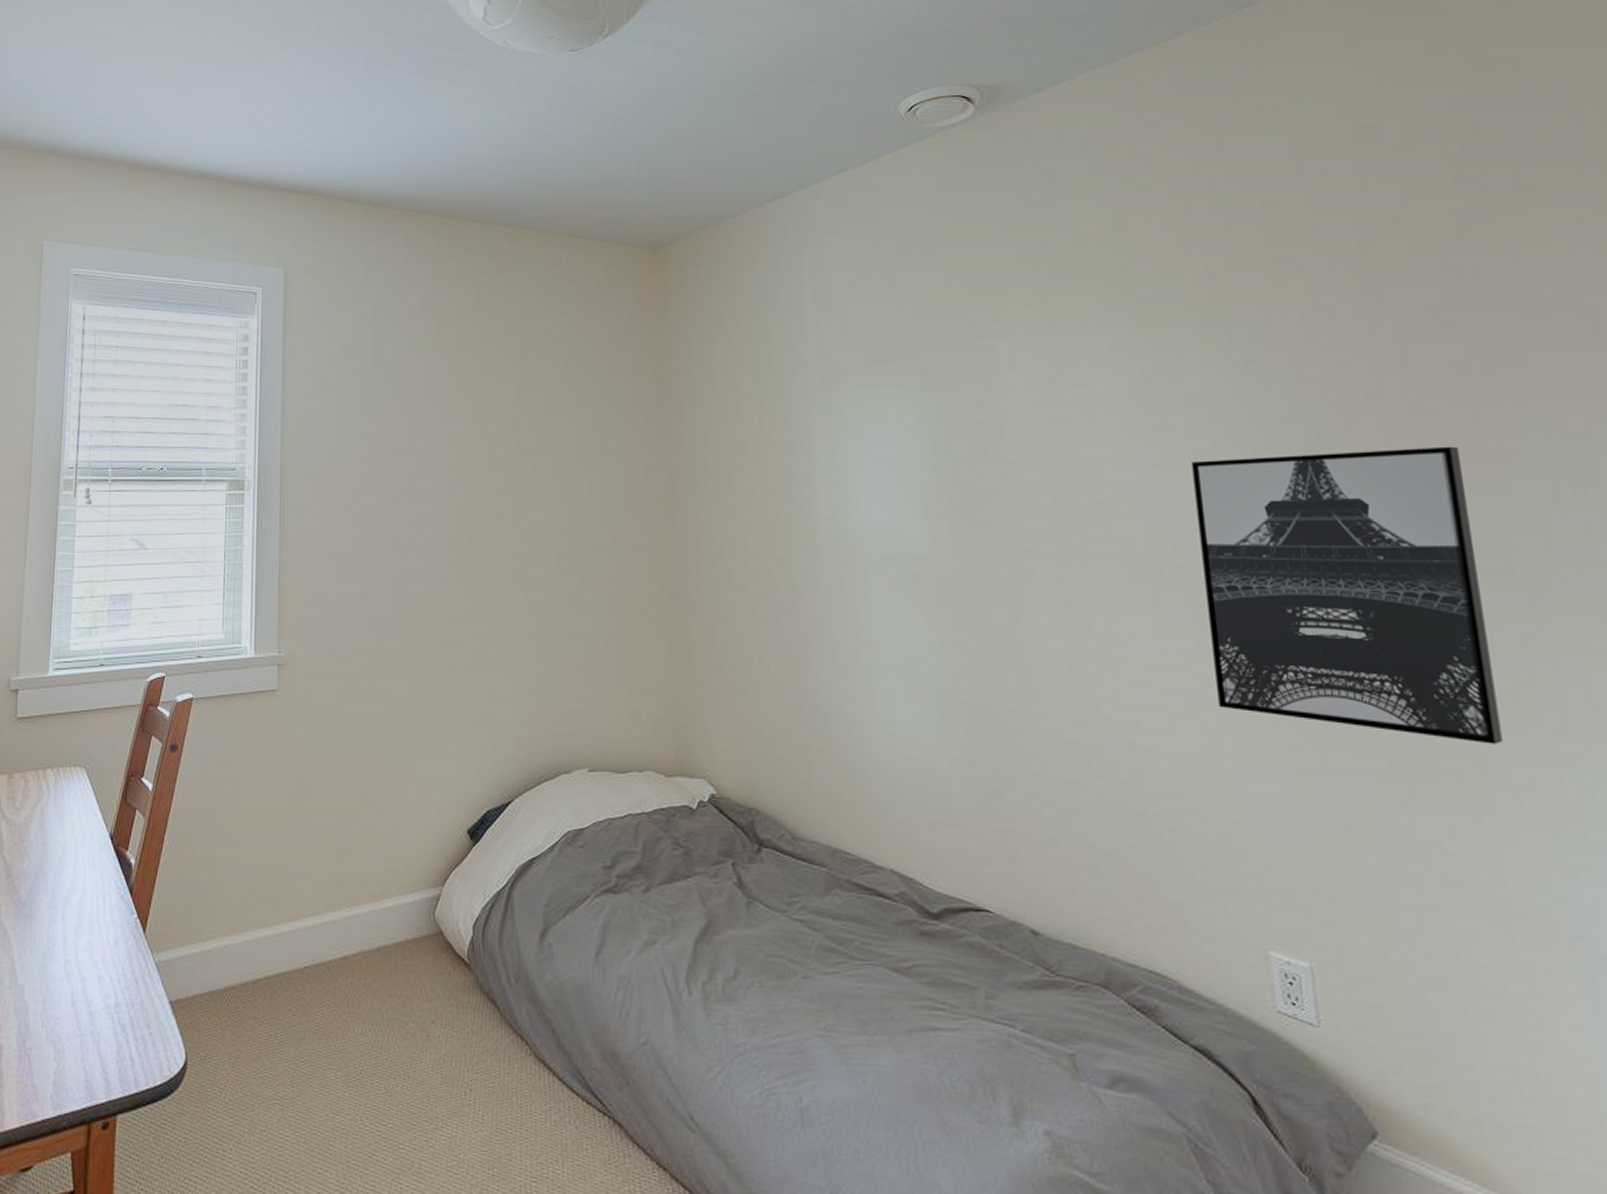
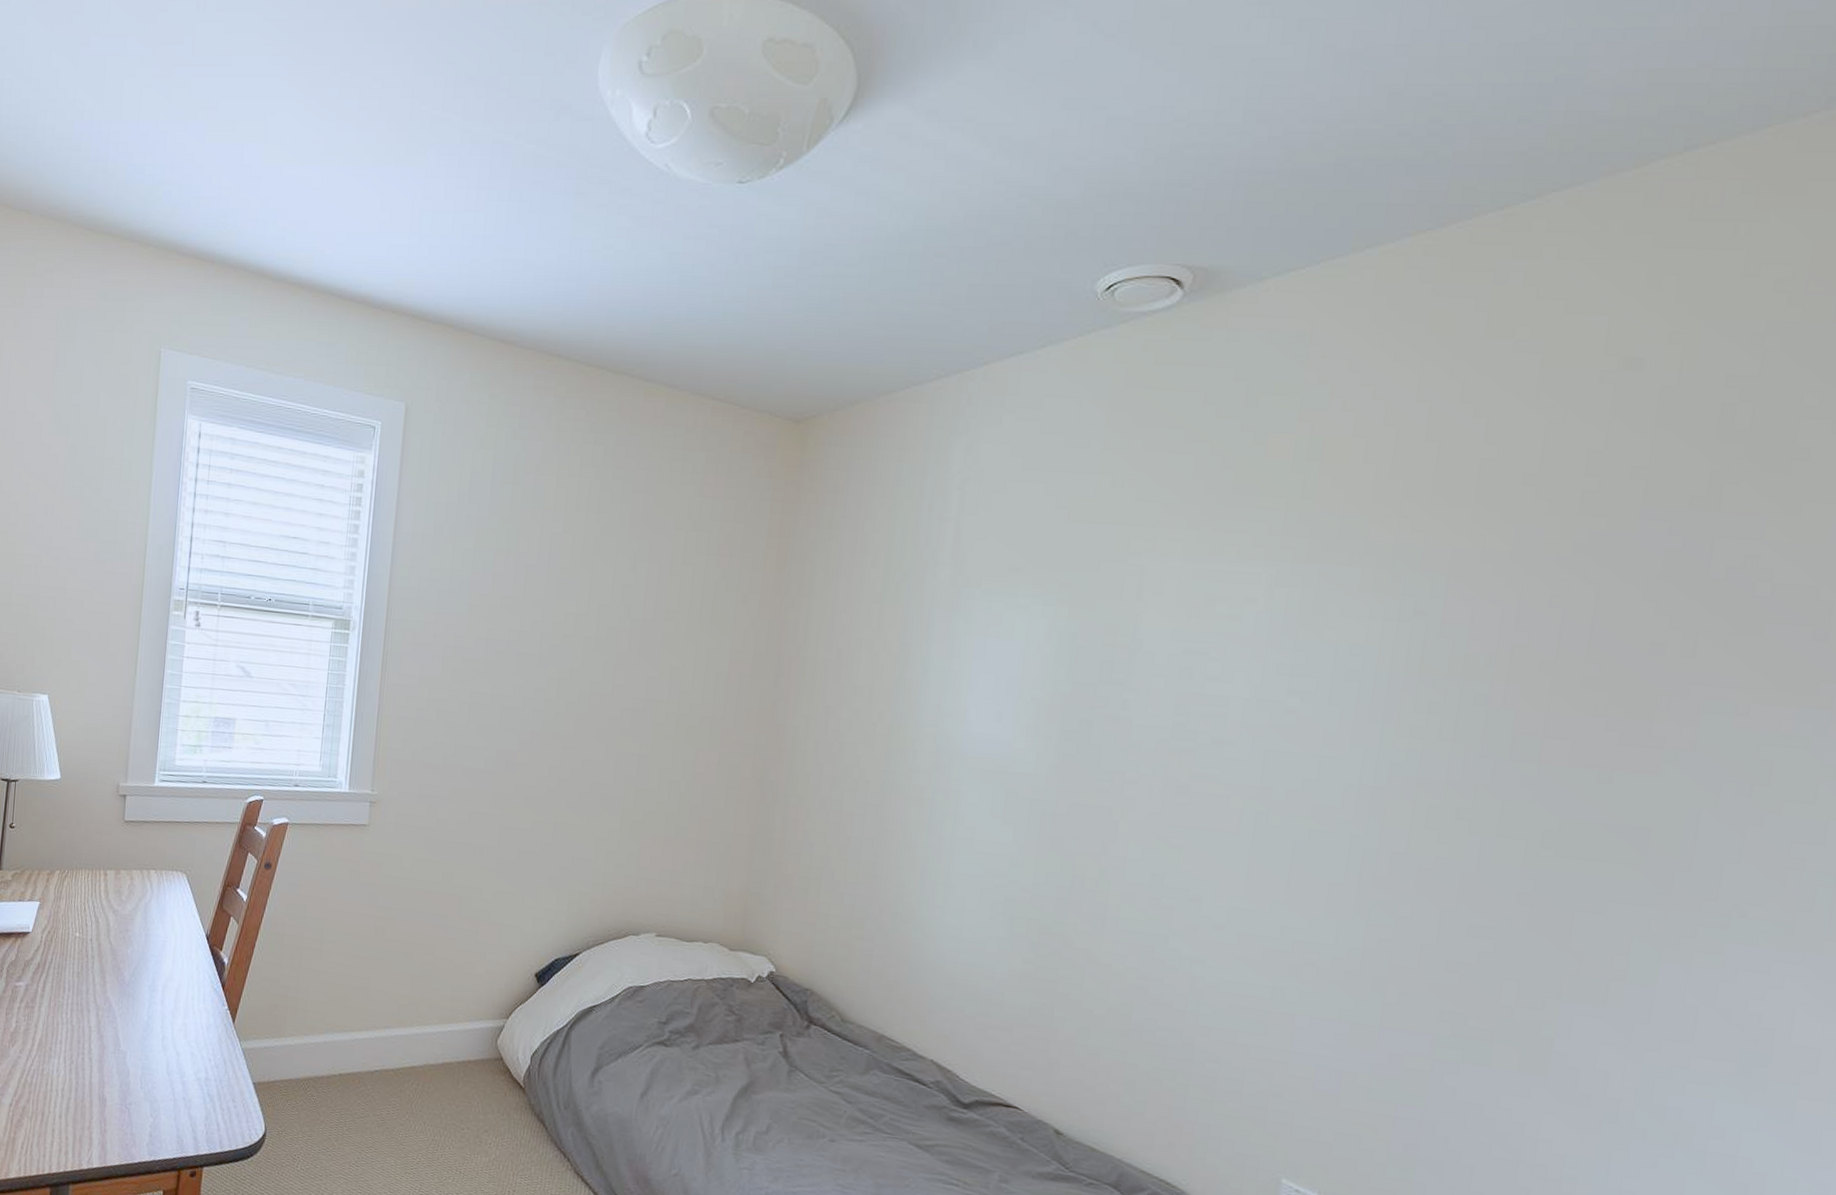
wall art: present [1191,446,1503,744] -> none [1292,711,1624,1026]

